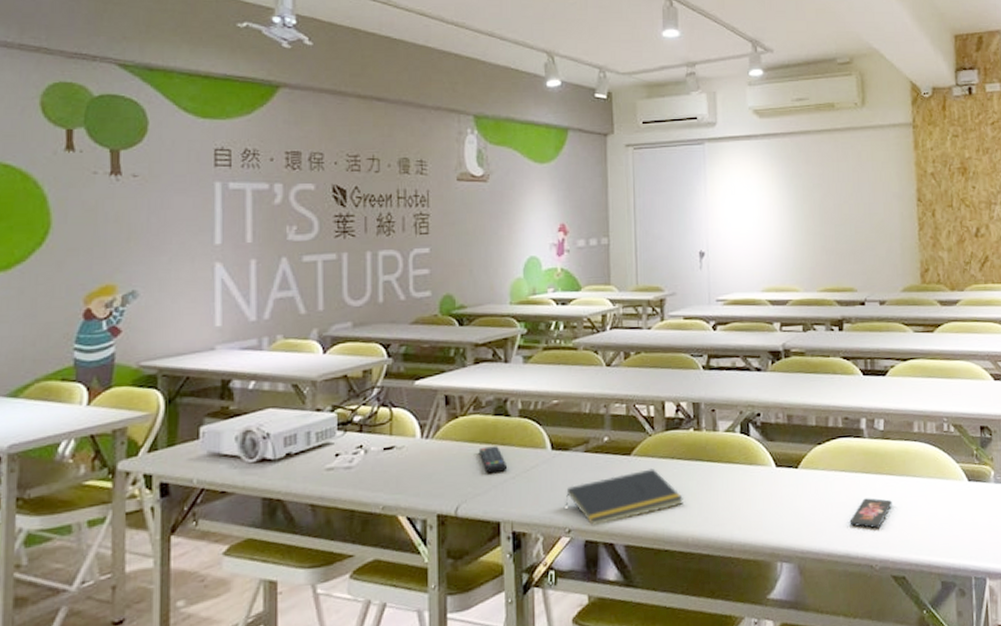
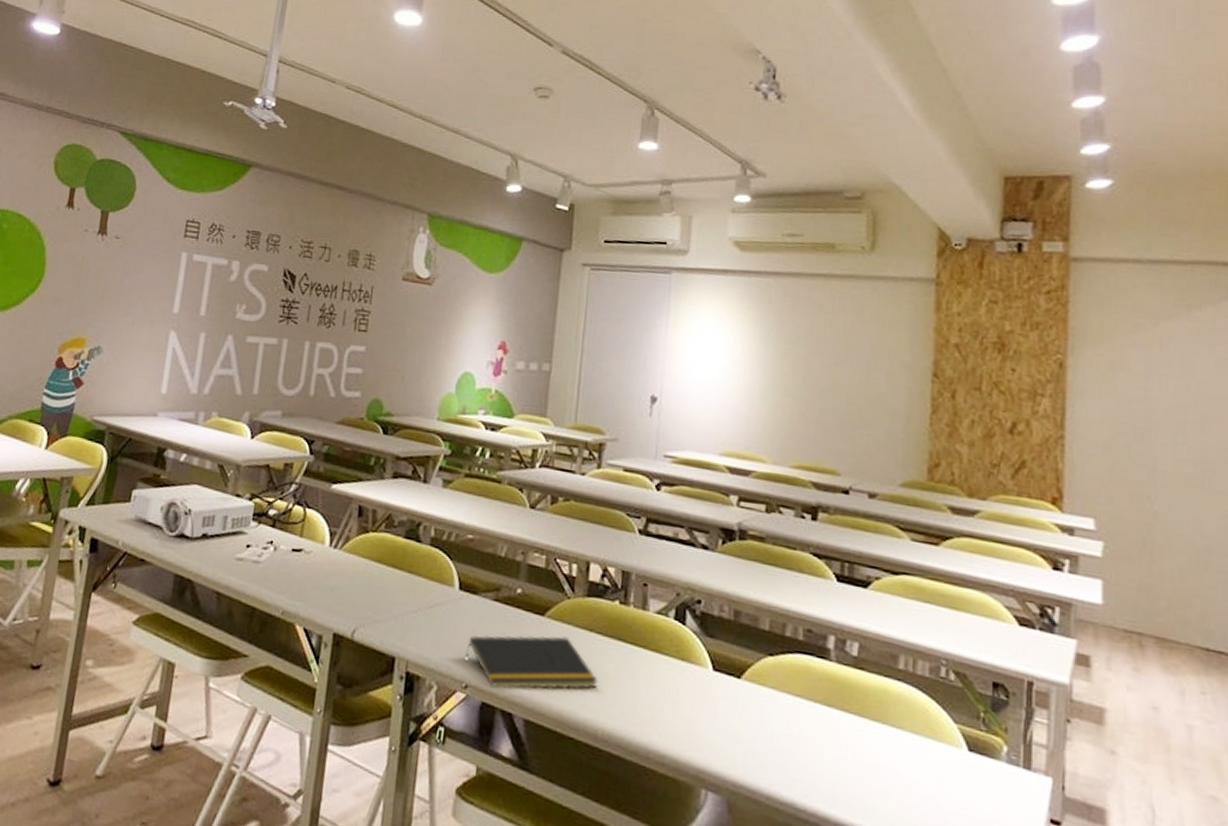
remote control: present [478,446,508,474] -> none [383,570,412,603]
smartphone: present [849,498,892,529] -> none [799,738,859,781]

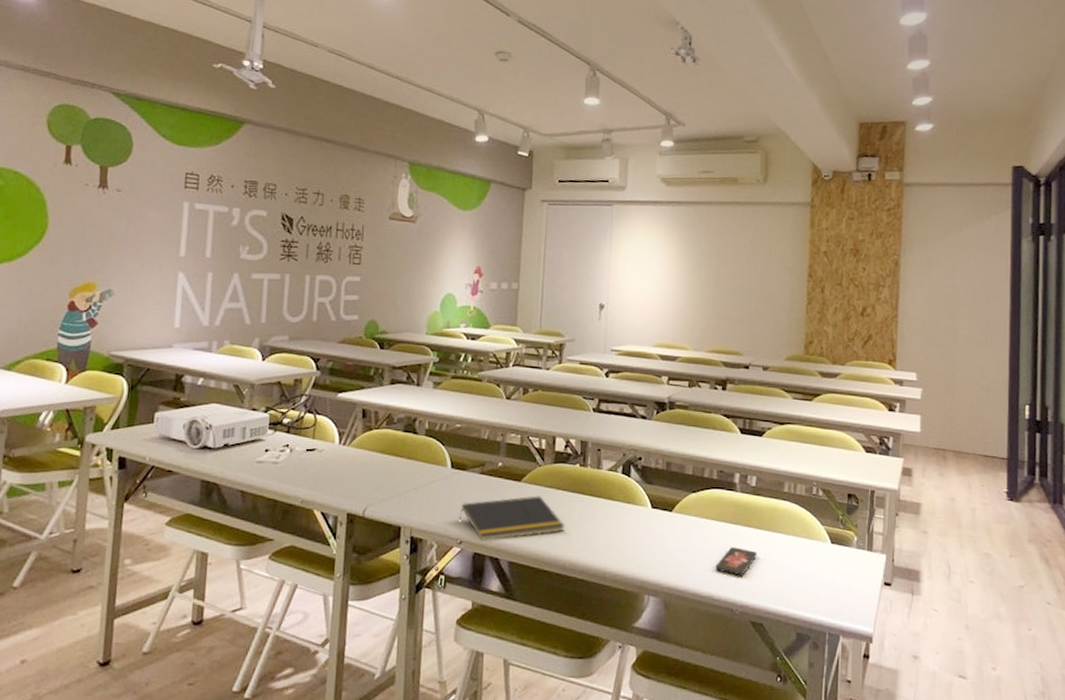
smartphone: none [799,738,859,781] -> present [715,547,757,576]

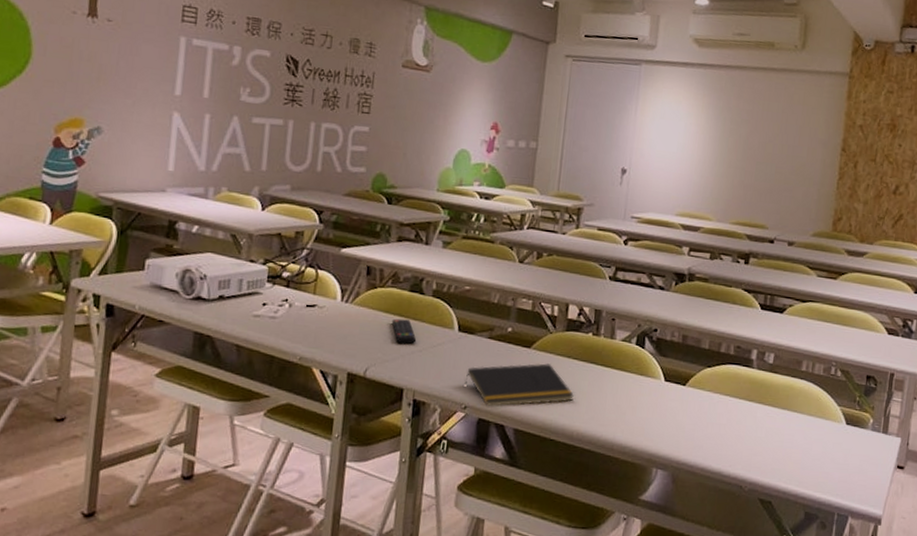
remote control: none [387,458,412,484] -> present [391,318,417,345]
smartphone: present [715,547,757,576] -> none [726,424,770,454]

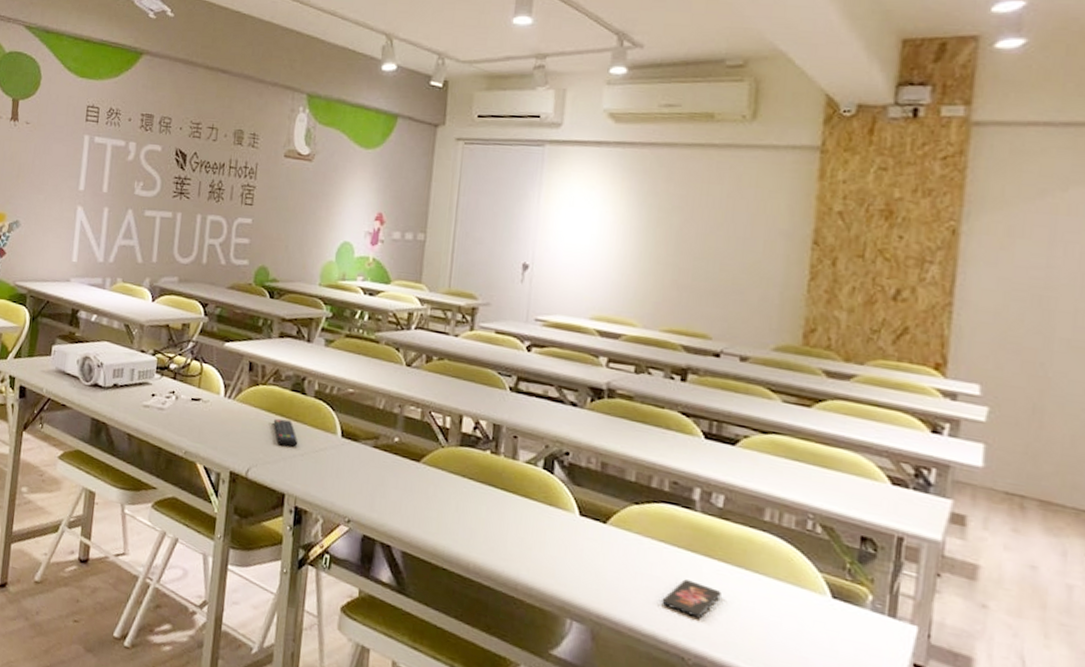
notepad: present [464,363,574,406] -> none [348,477,470,528]
smartphone: none [726,424,770,454] -> present [662,579,722,619]

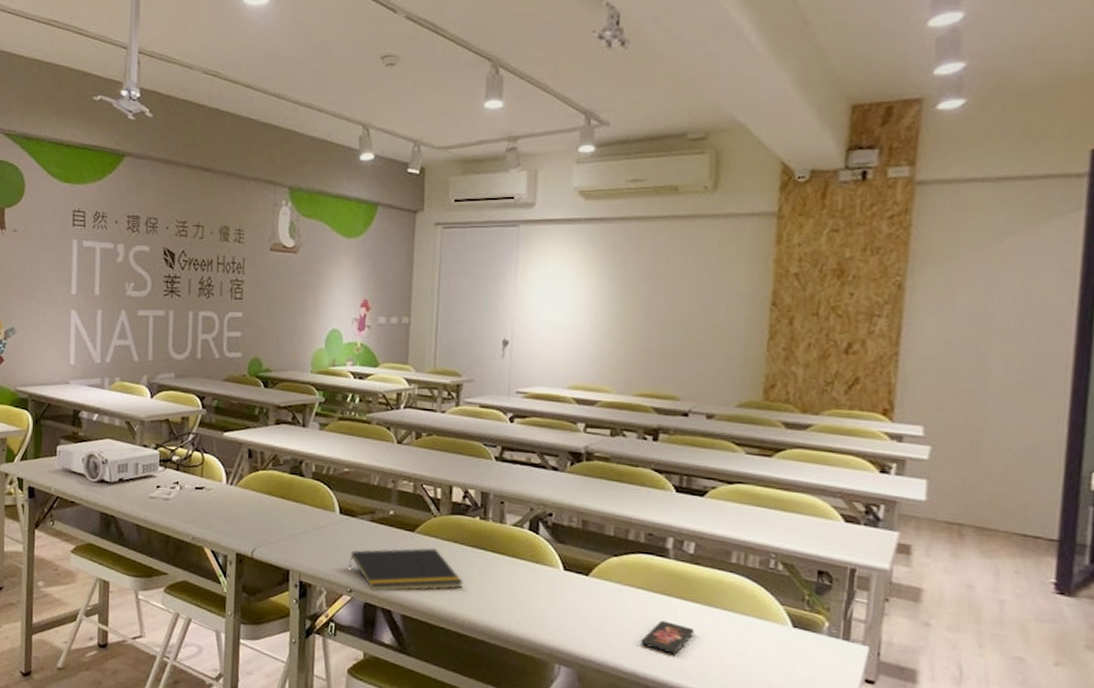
remote control: present [273,418,298,448] -> none [274,501,299,527]
notepad: none [348,477,470,528] -> present [348,548,463,591]

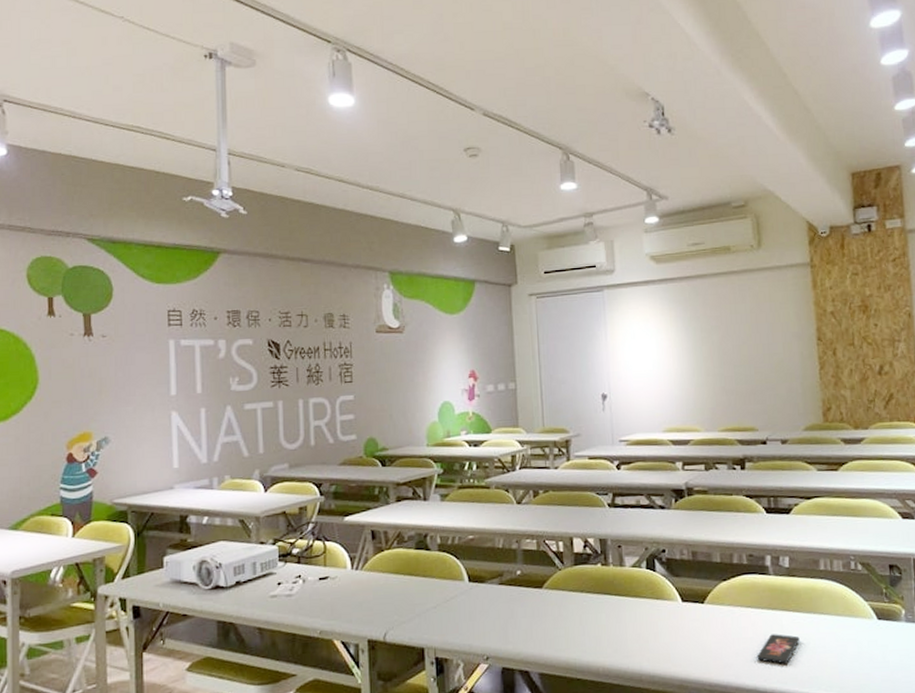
notepad: present [348,548,463,591] -> none [482,601,593,653]

